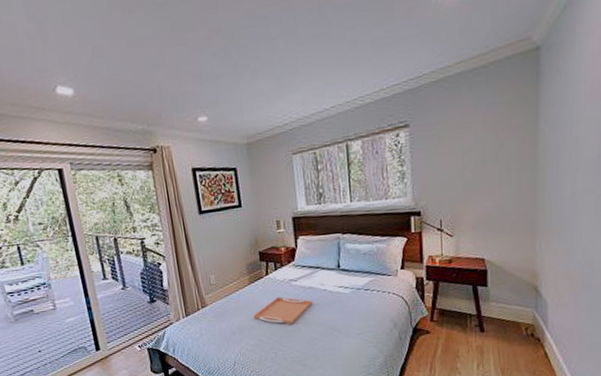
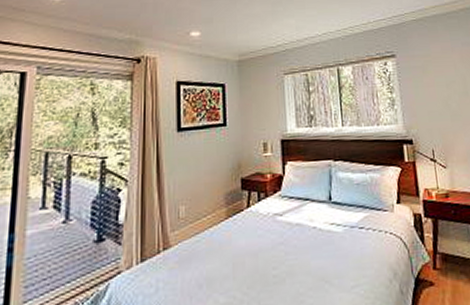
serving tray: present [253,296,313,325] -> none [227,235,300,275]

